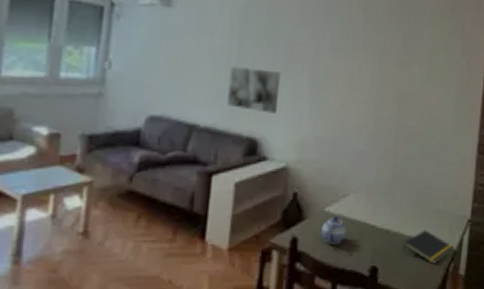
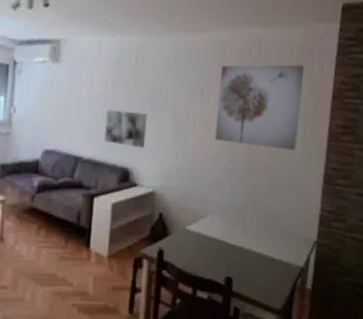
teapot: present [321,217,347,244] -> none [183,234,205,257]
wall art: none [359,17,457,116] -> present [214,64,304,150]
notepad: present [403,230,454,264] -> none [254,248,302,278]

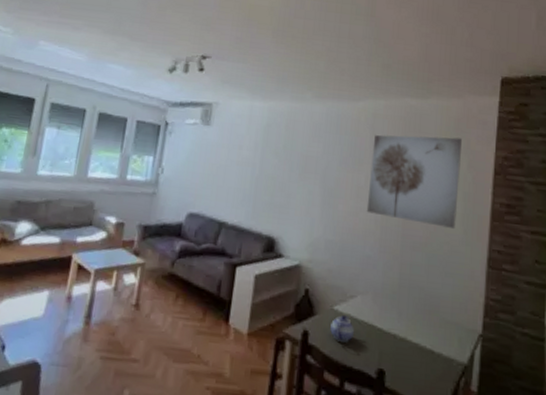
wall art: present [104,108,148,148] -> none [251,173,296,217]
teapot: none [183,234,205,257] -> present [330,315,354,343]

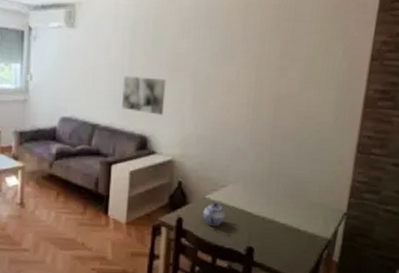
wall art: none [251,173,296,217] -> present [122,74,166,115]
wall art: present [366,134,462,229] -> none [237,24,339,117]

